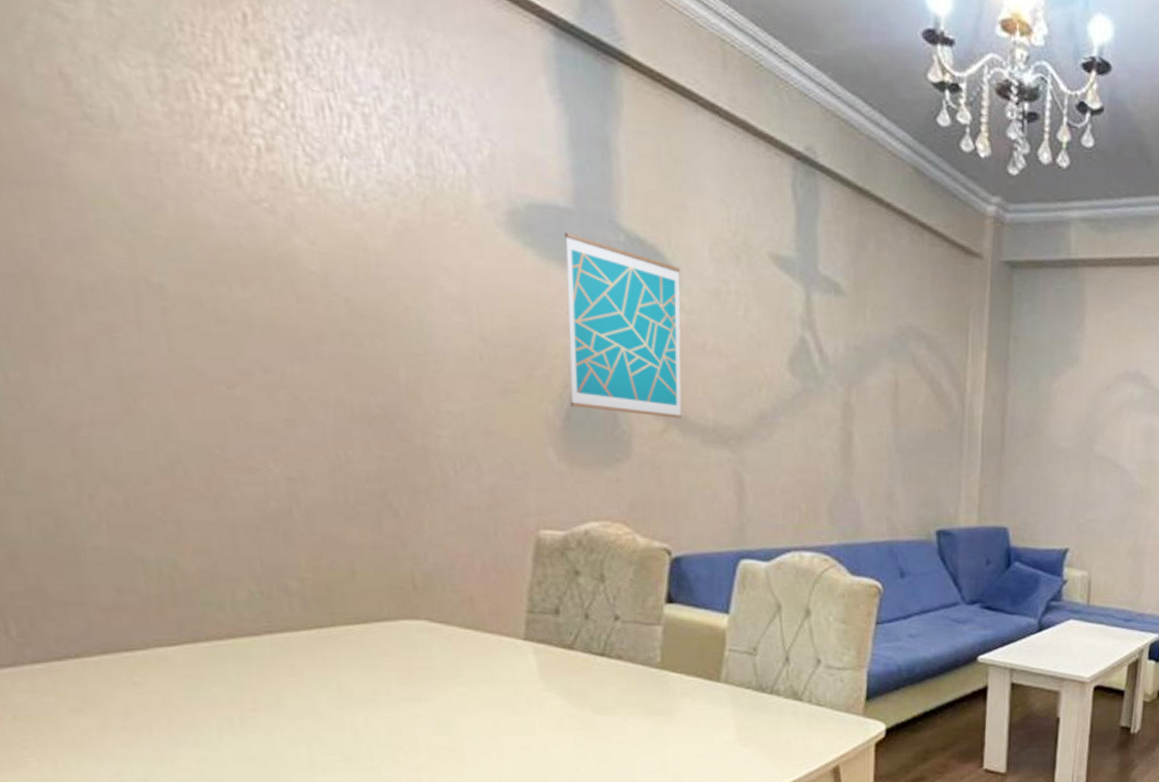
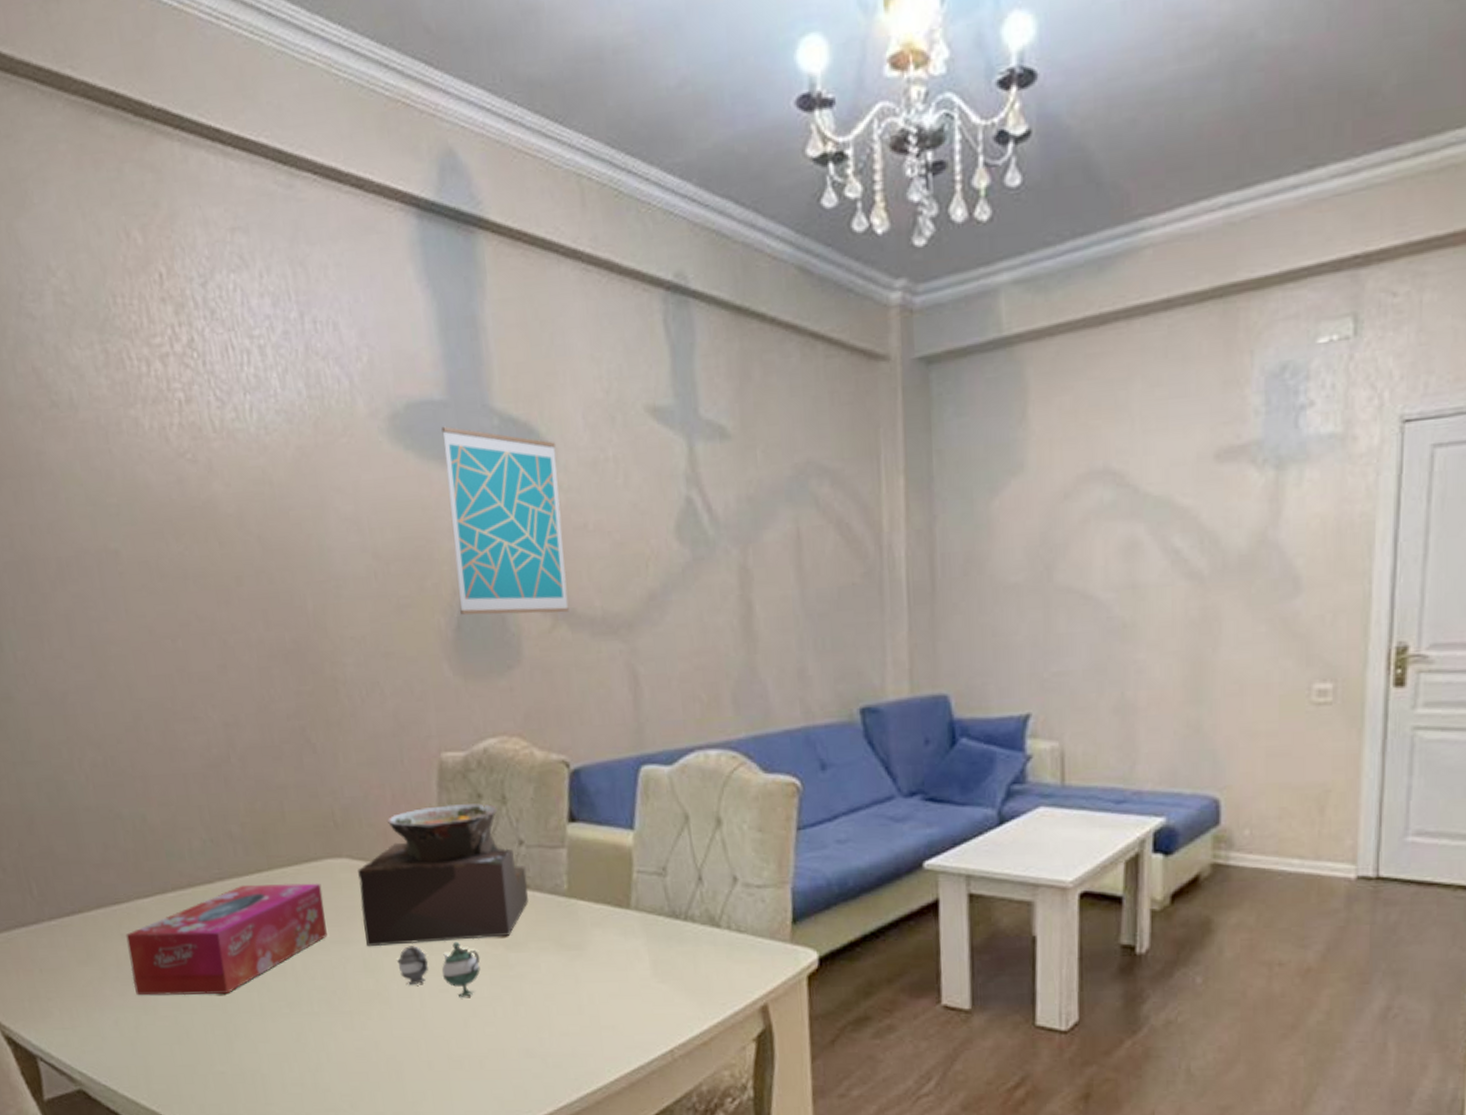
tissue box: none [139,639,396,748] -> present [126,883,327,996]
soup: none [436,577,621,705] -> present [357,803,529,946]
teapot: none [475,704,566,755] -> present [397,942,481,997]

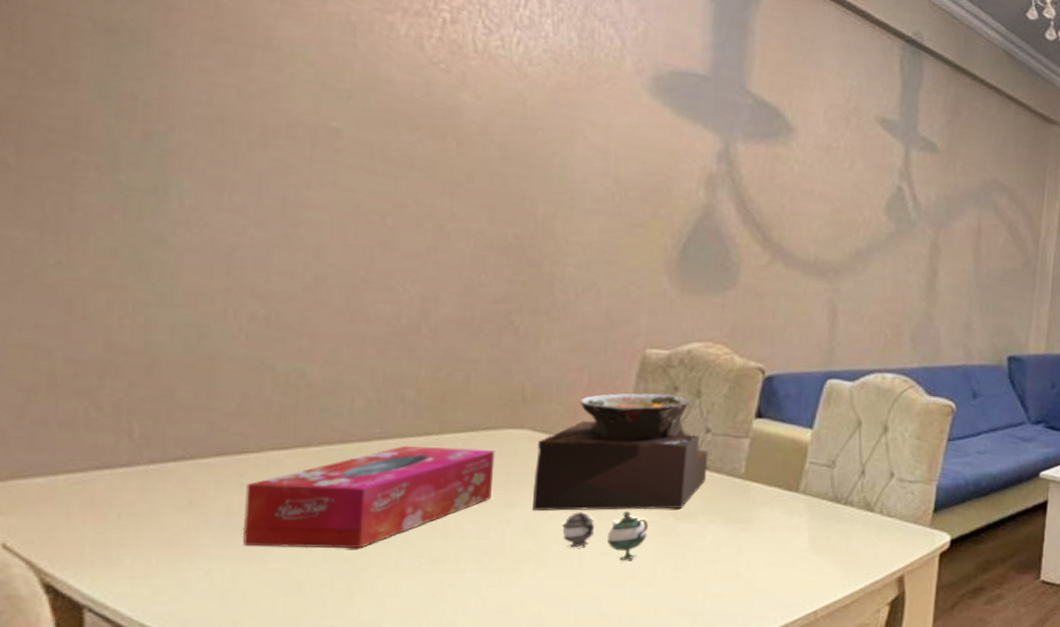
wall art: present [441,426,569,615] -> none [688,94,797,254]

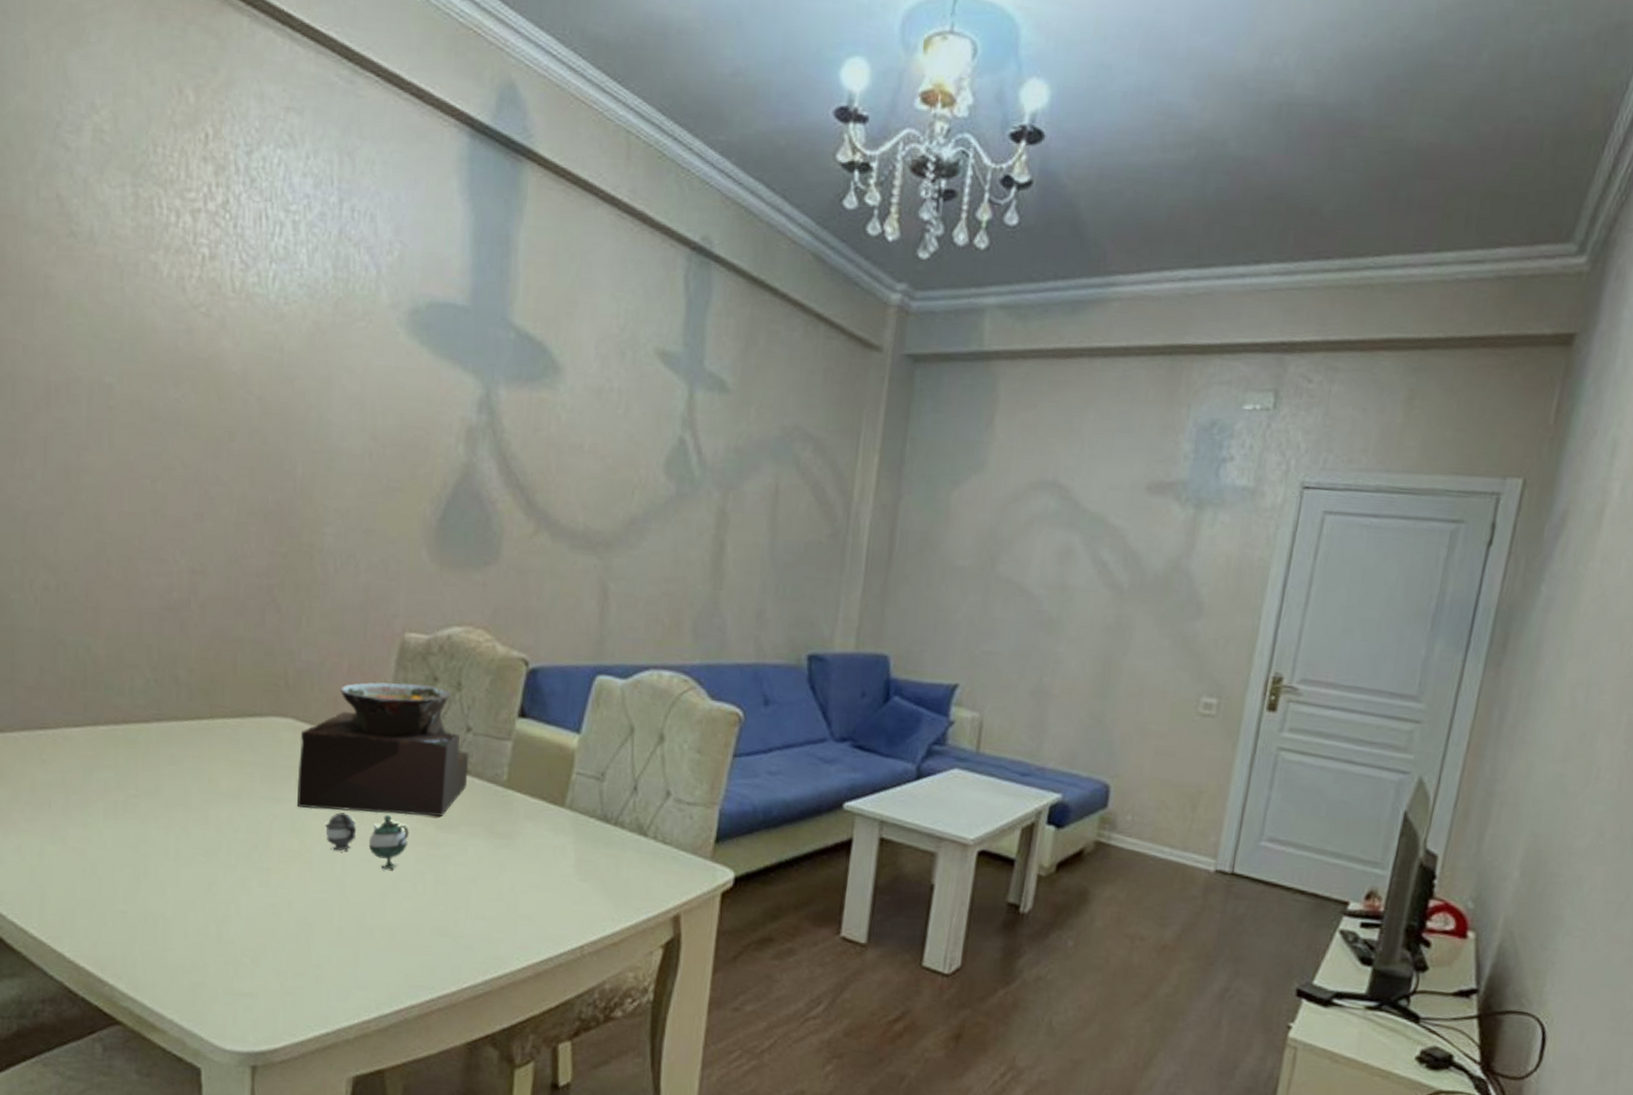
tissue box: present [242,445,495,549] -> none [45,729,261,835]

